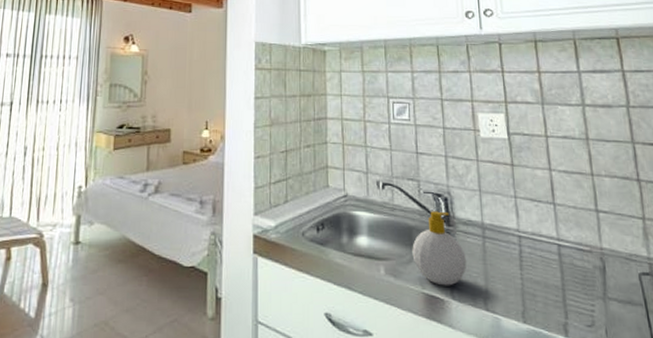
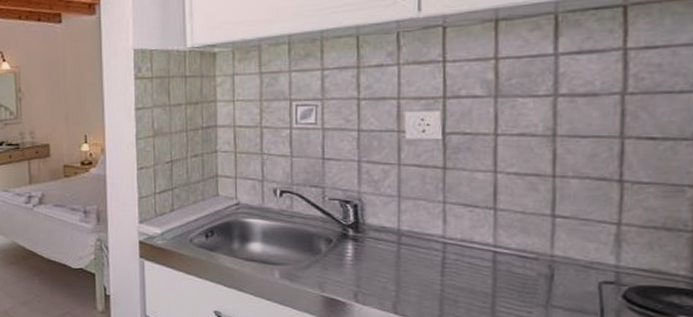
soap bottle: present [412,211,467,286] -> none [312,218,376,290]

